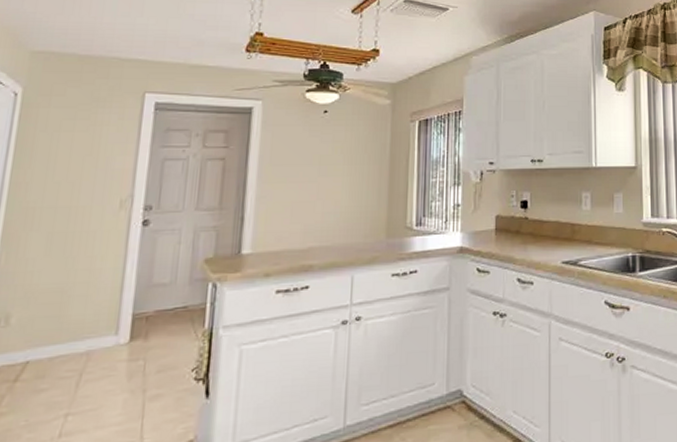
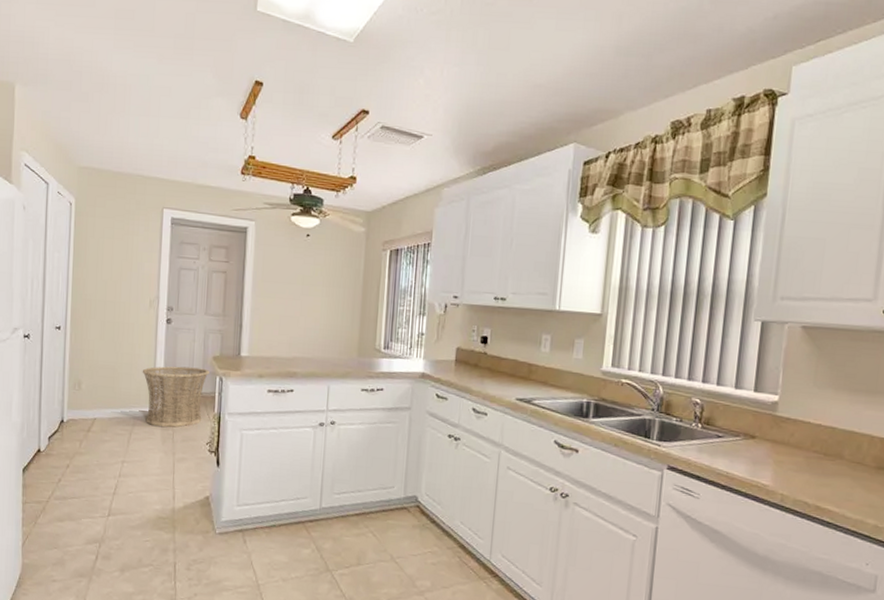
basket: none [103,275,199,358] -> present [142,366,210,427]

